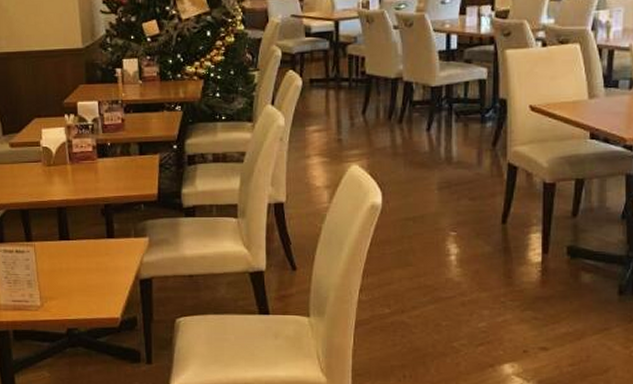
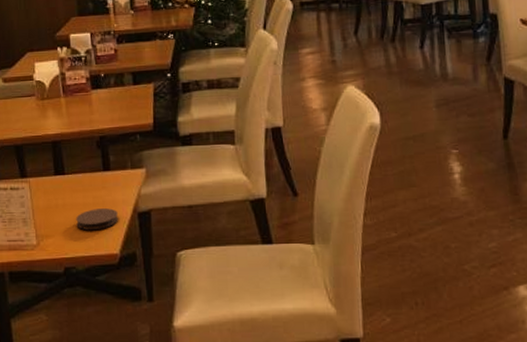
coaster: none [79,274,121,294] -> present [76,208,119,230]

